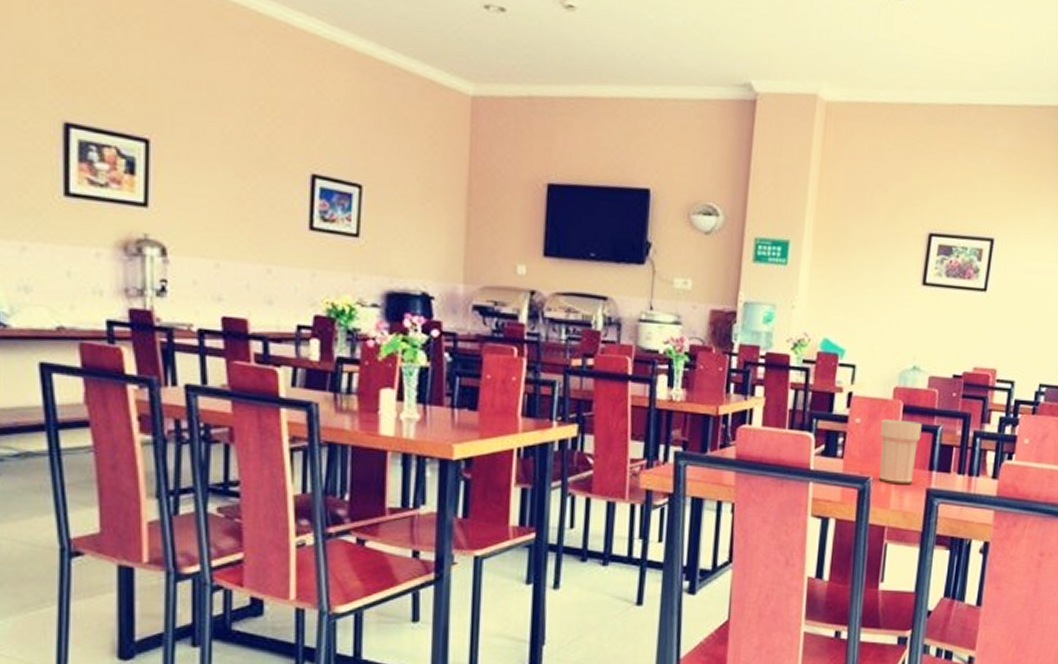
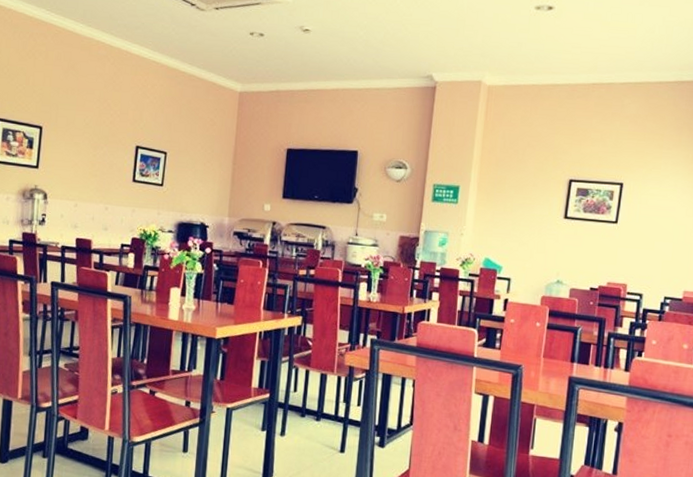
cup: present [879,418,922,485] -> none [529,320,565,373]

